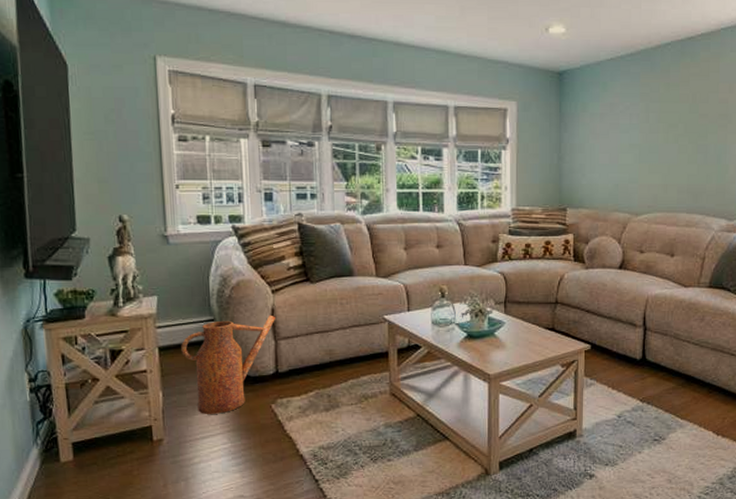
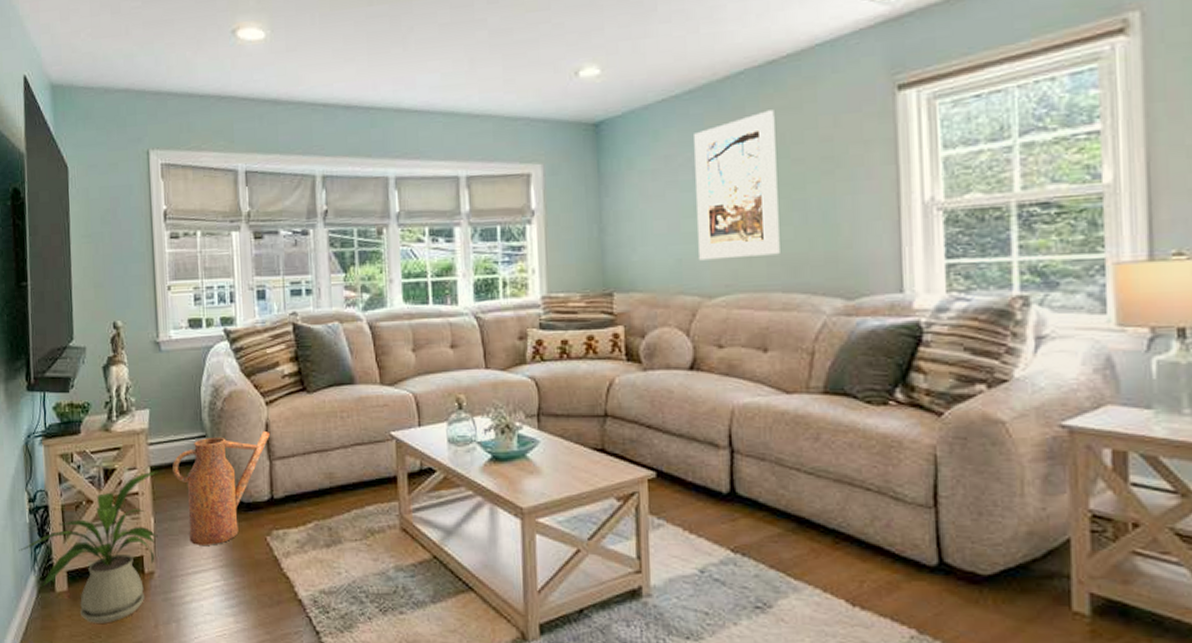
house plant: none [19,351,167,487] -> present [19,471,159,623]
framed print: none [631,75,690,186] -> present [694,110,780,261]

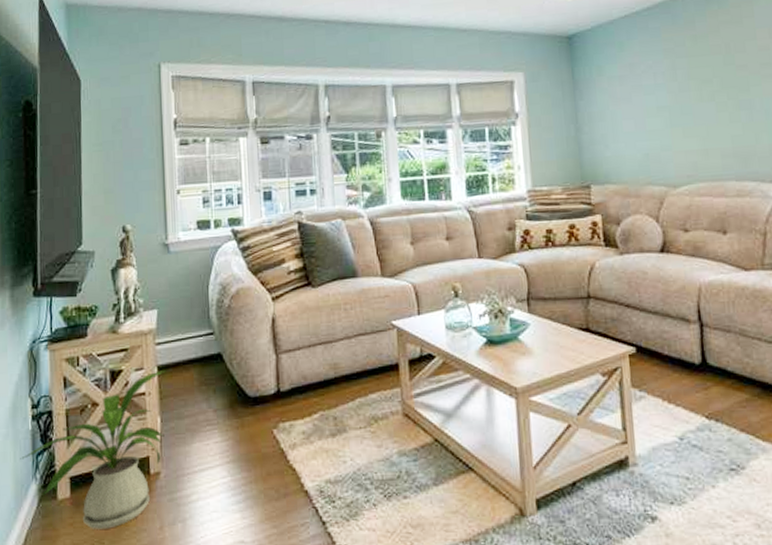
watering can: present [172,430,271,545] -> none [180,325,277,442]
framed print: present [694,110,780,261] -> none [653,24,732,155]

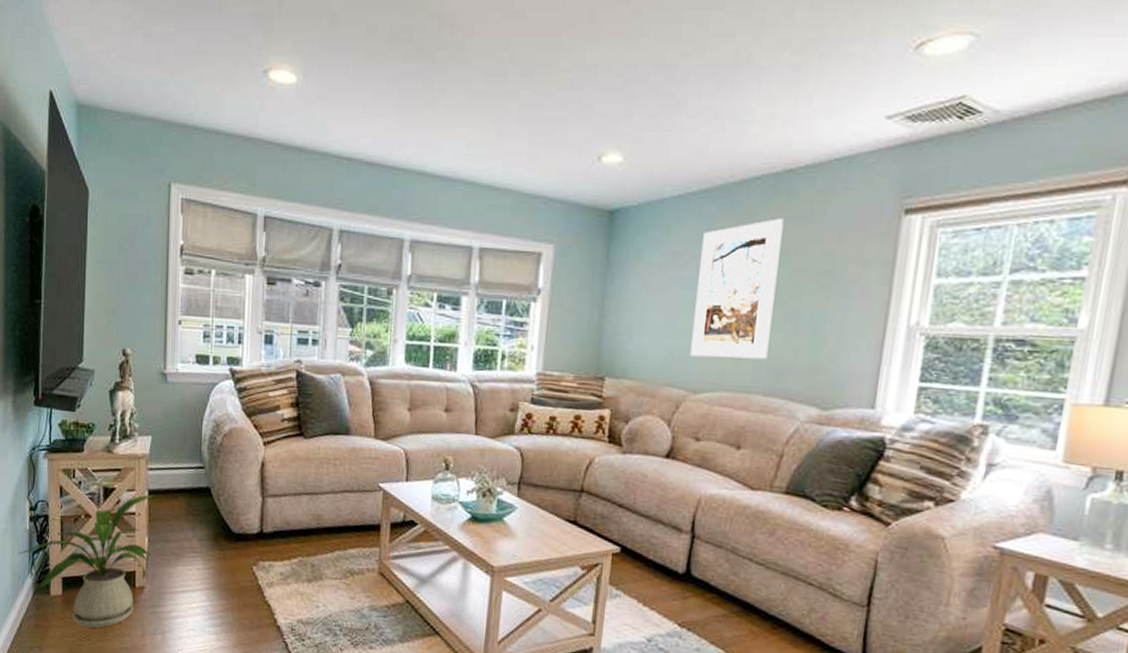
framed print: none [653,24,732,155] -> present [690,218,784,360]

